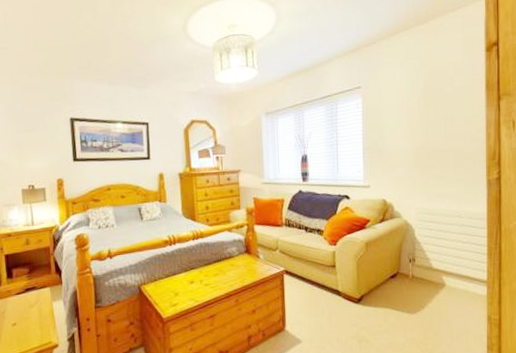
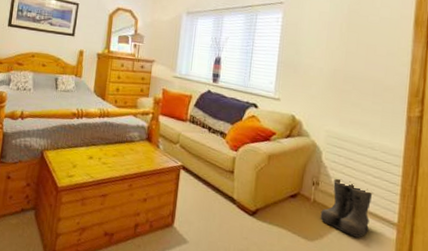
boots: none [419,251,465,301] -> present [320,178,373,238]

